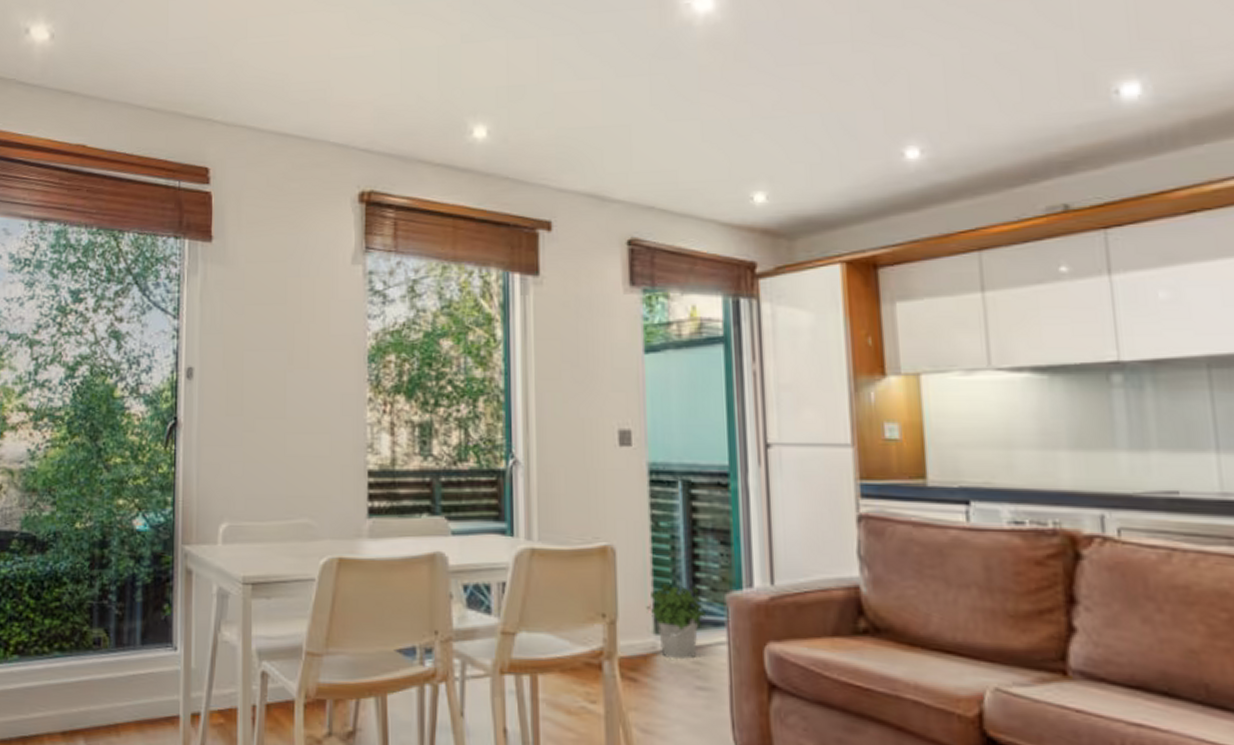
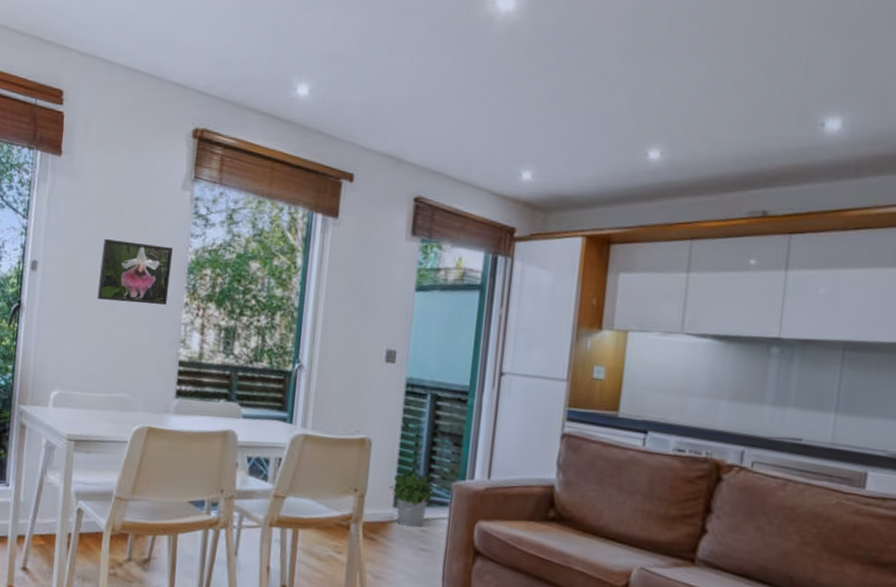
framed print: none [265,332,348,405] -> present [97,239,173,305]

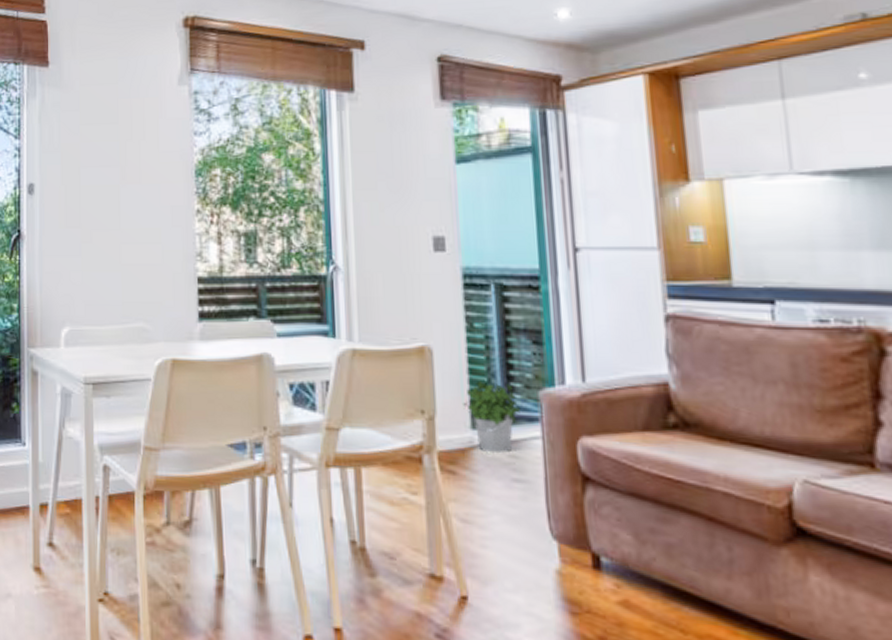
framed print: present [97,239,173,305] -> none [100,149,177,217]

